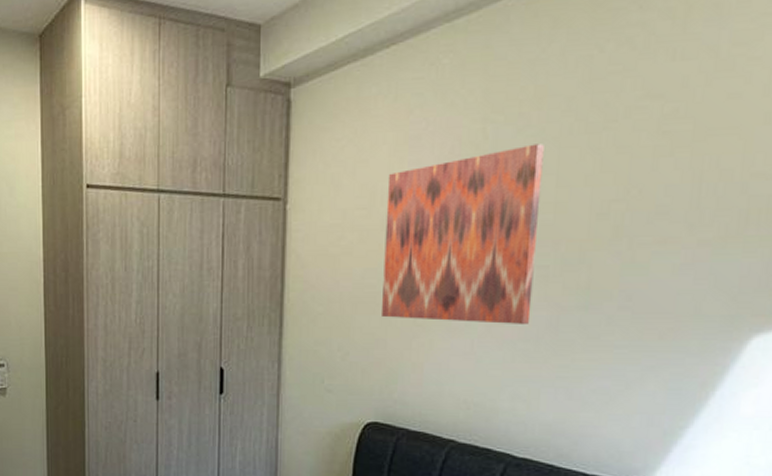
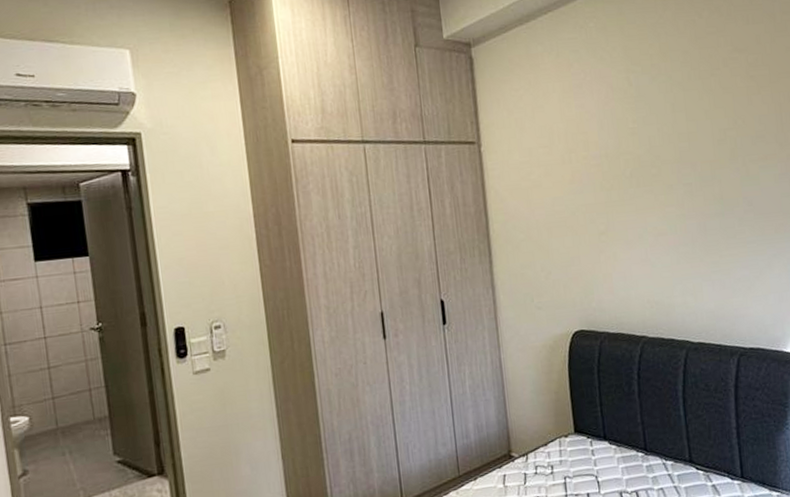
wall art: present [382,144,544,324] -> none [561,88,686,238]

